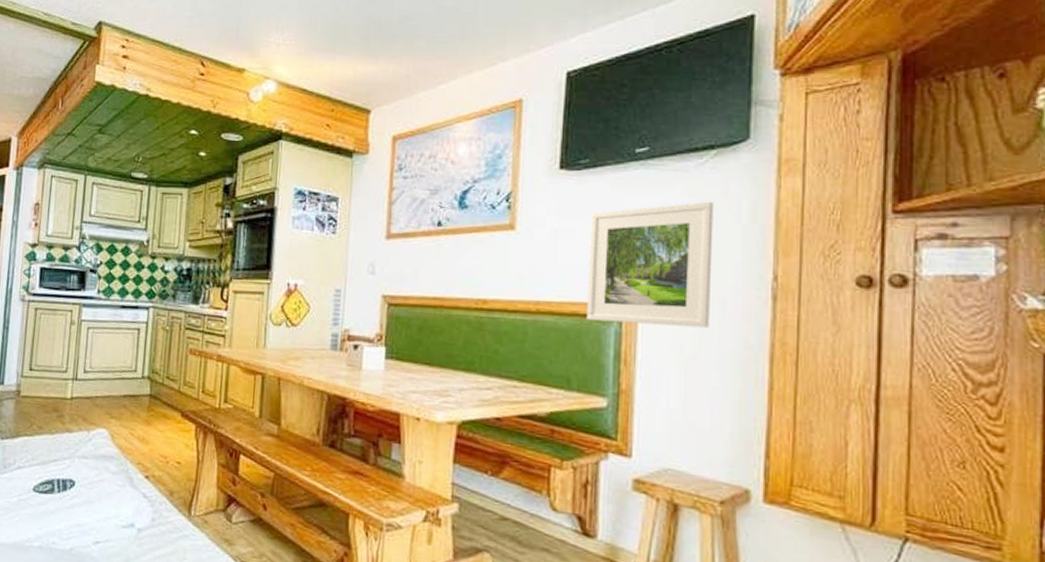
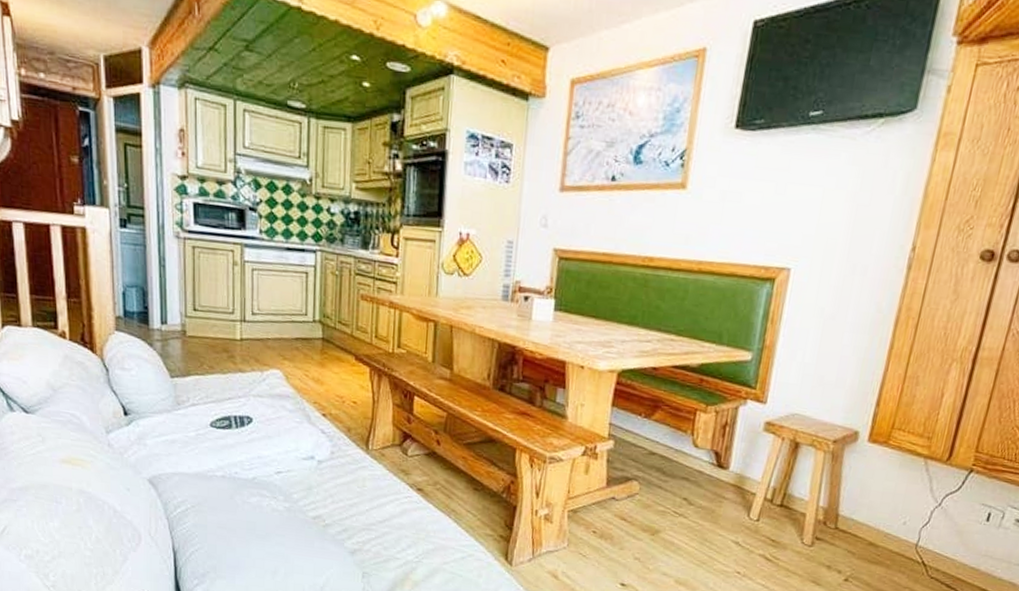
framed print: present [586,201,714,328] -> none [743,170,873,293]

